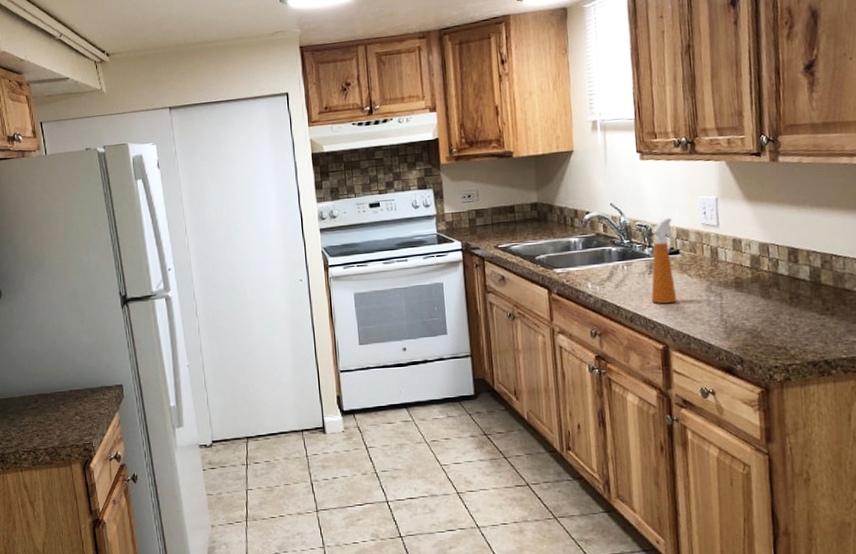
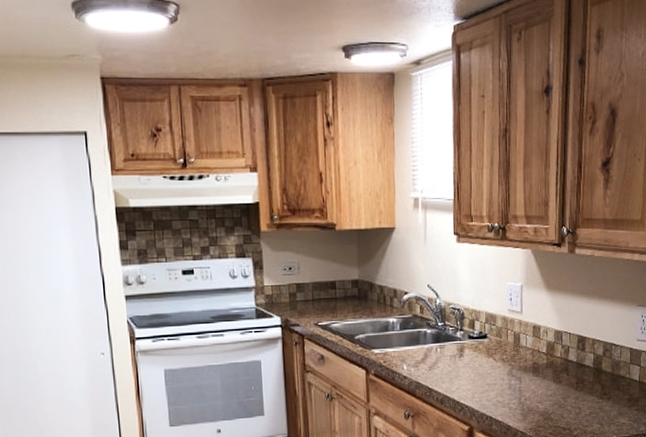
spray bottle: present [651,218,676,304] -> none [461,303,484,387]

